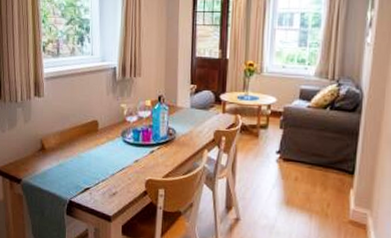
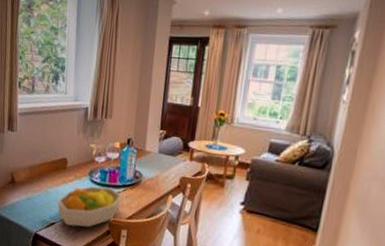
fruit bowl: none [91,146,157,191] -> present [57,186,122,228]

